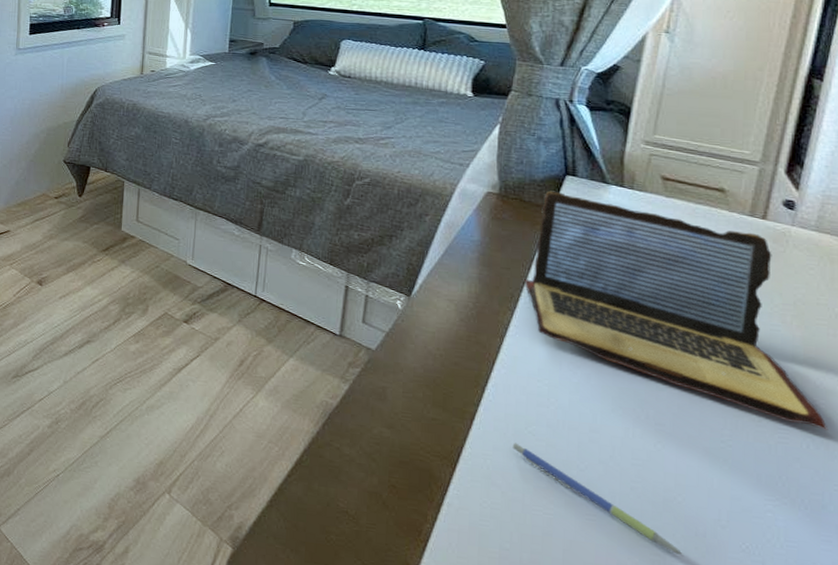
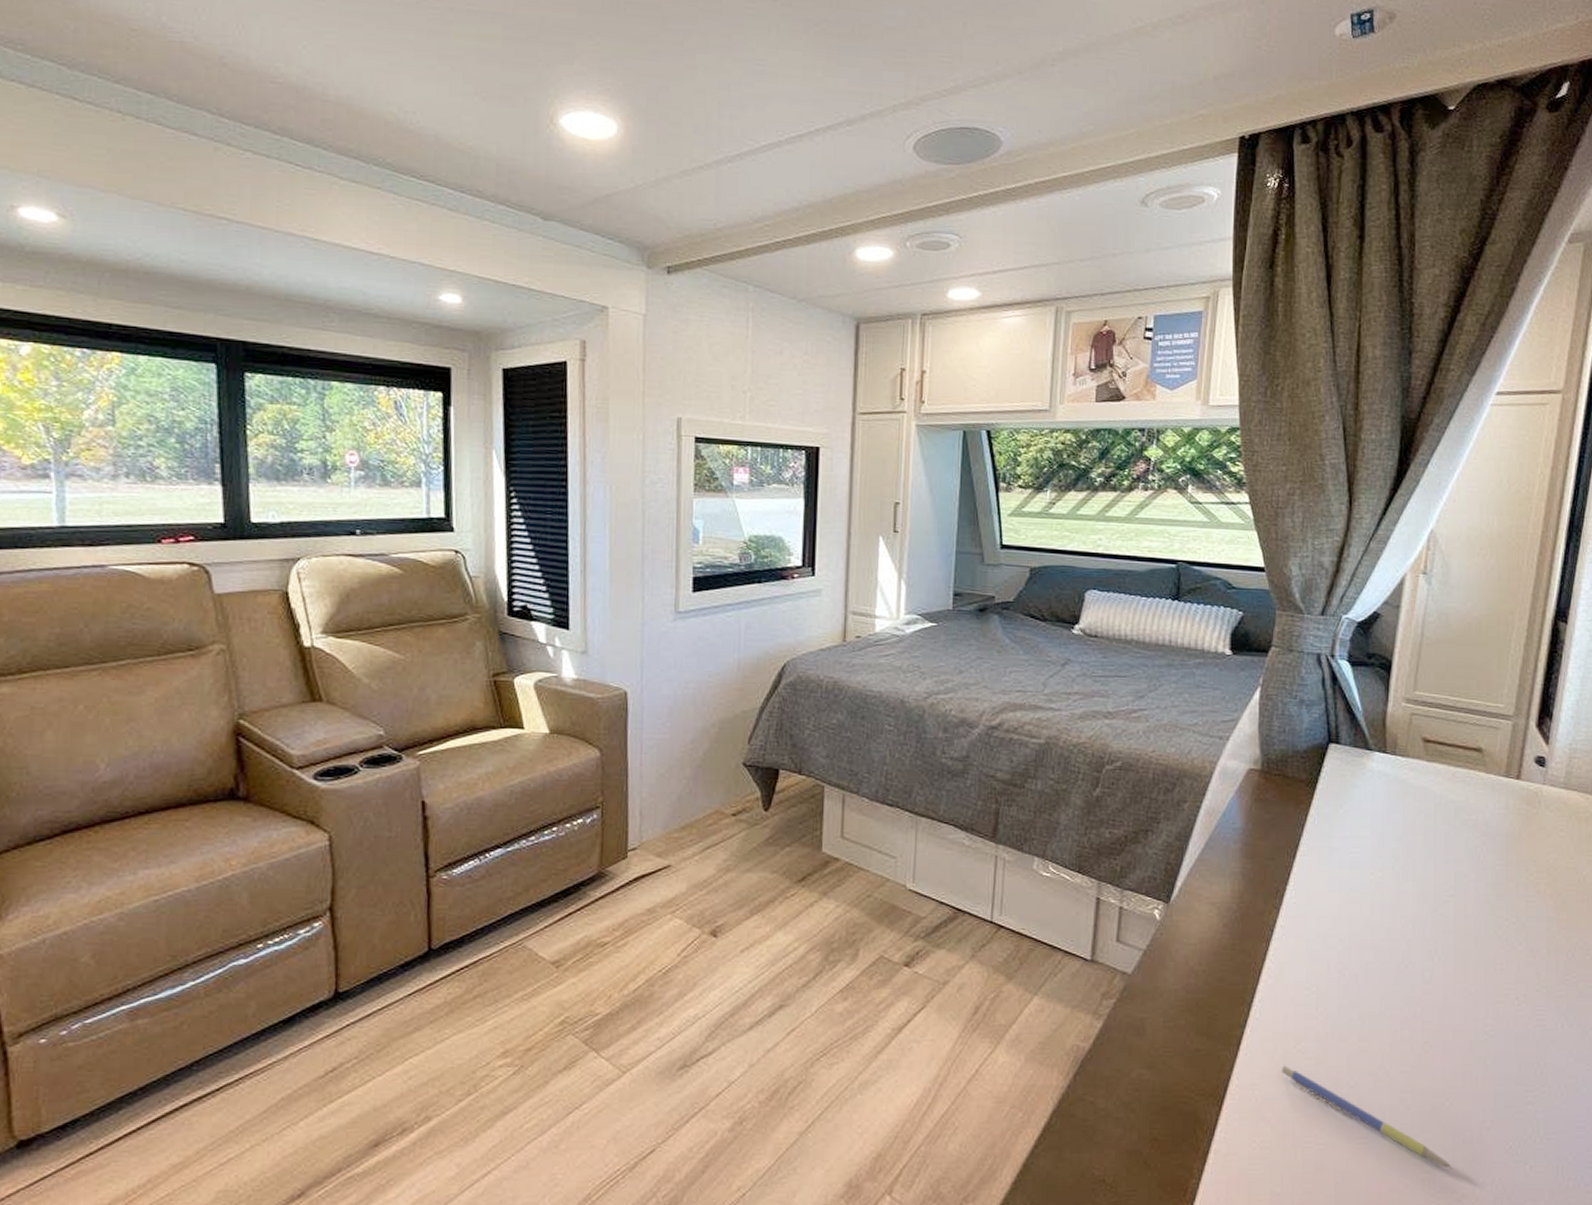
laptop: present [524,190,828,432] -> none [1289,762,1580,1007]

